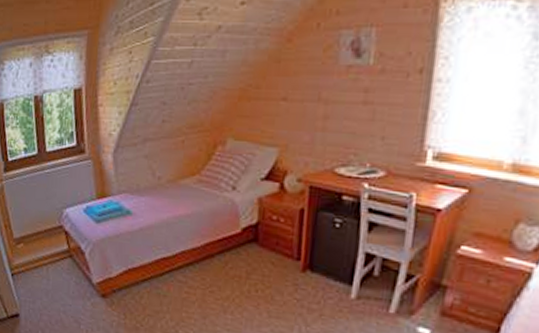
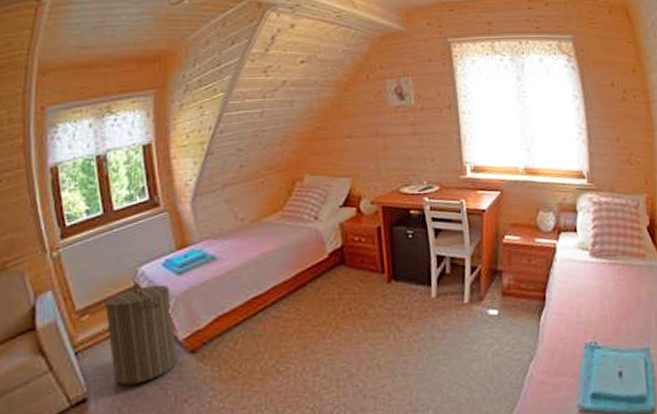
laundry hamper: none [35,222,91,313] -> present [104,282,177,385]

